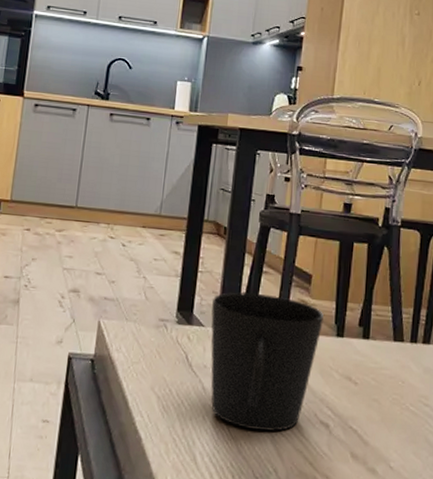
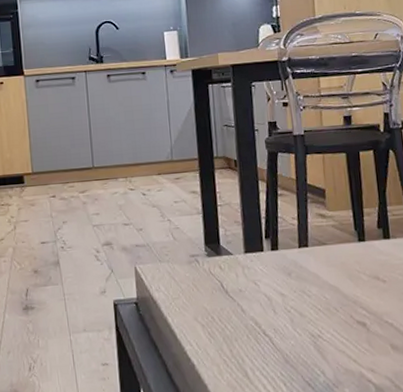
cup: present [211,292,323,432] -> none [236,214,344,340]

